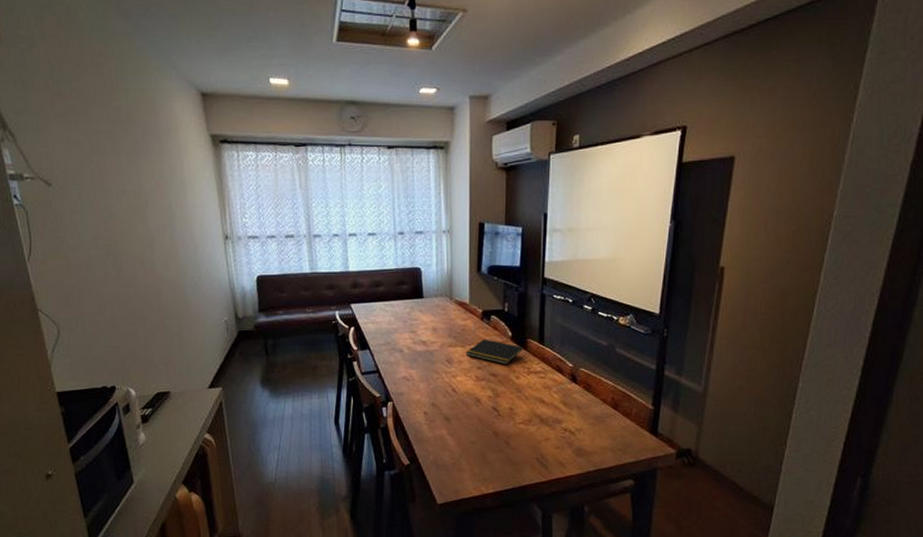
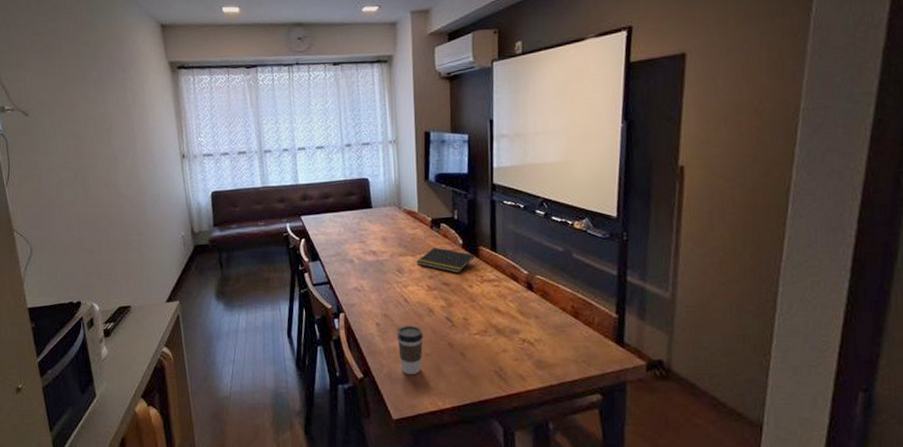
coffee cup: none [444,415,470,462] -> present [396,326,424,375]

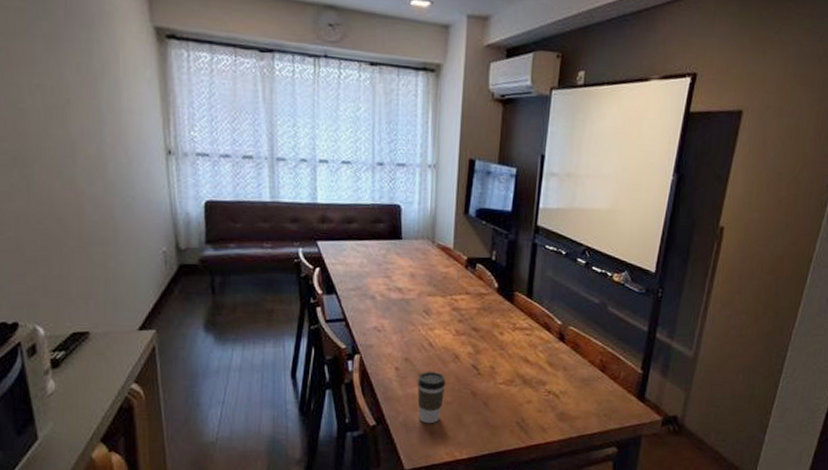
notepad: present [416,247,476,274] -> none [446,289,510,319]

